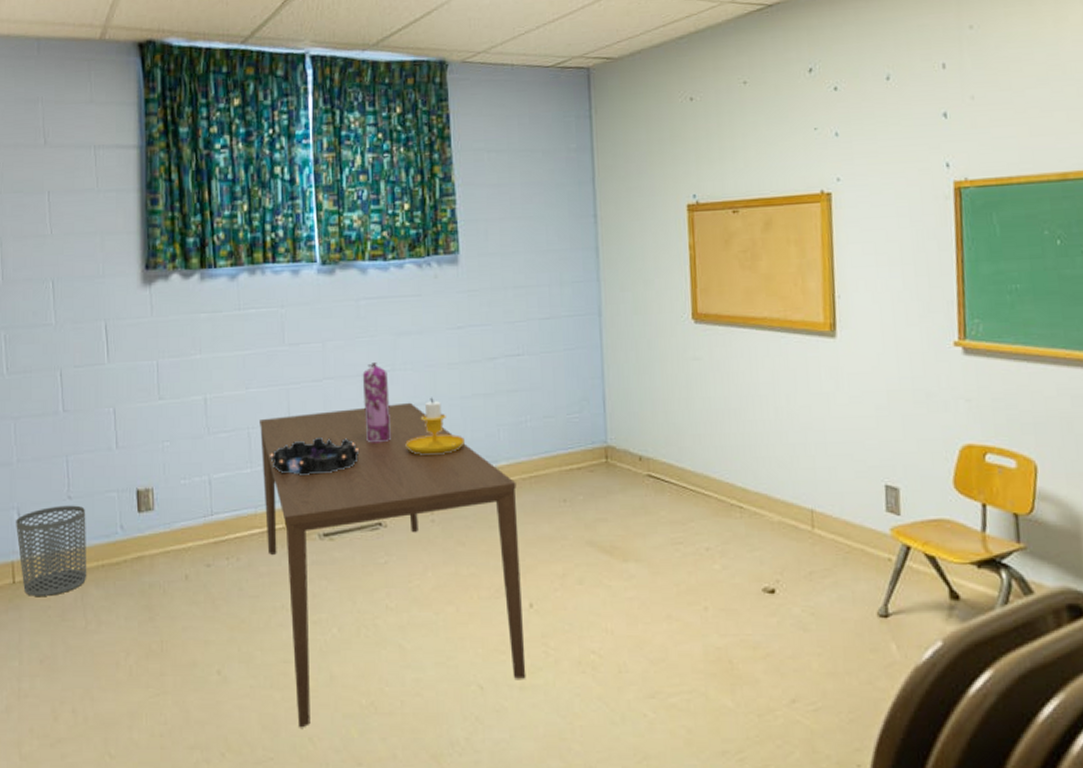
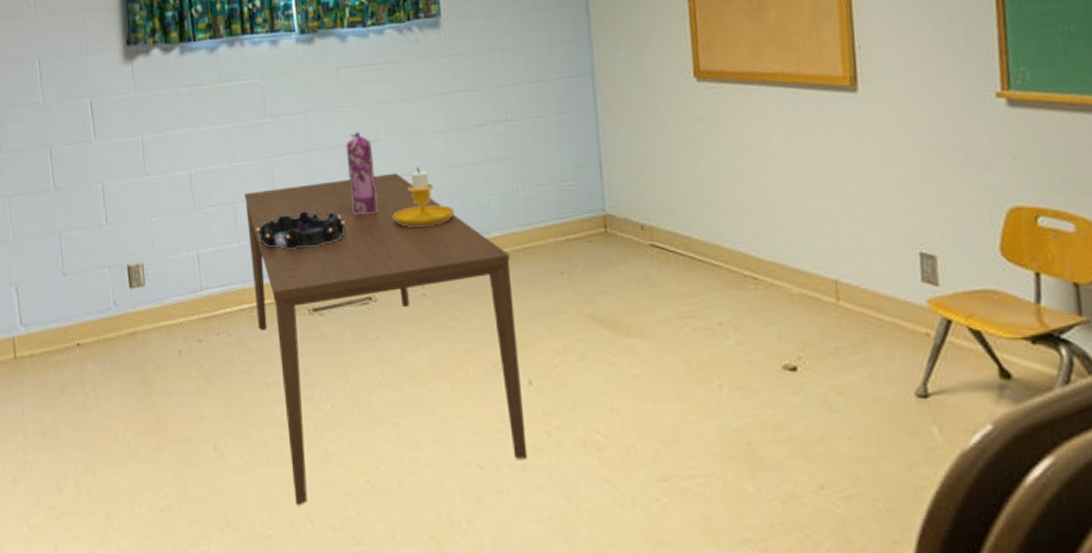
waste bin: present [16,505,87,596] -> none [15,281,84,371]

